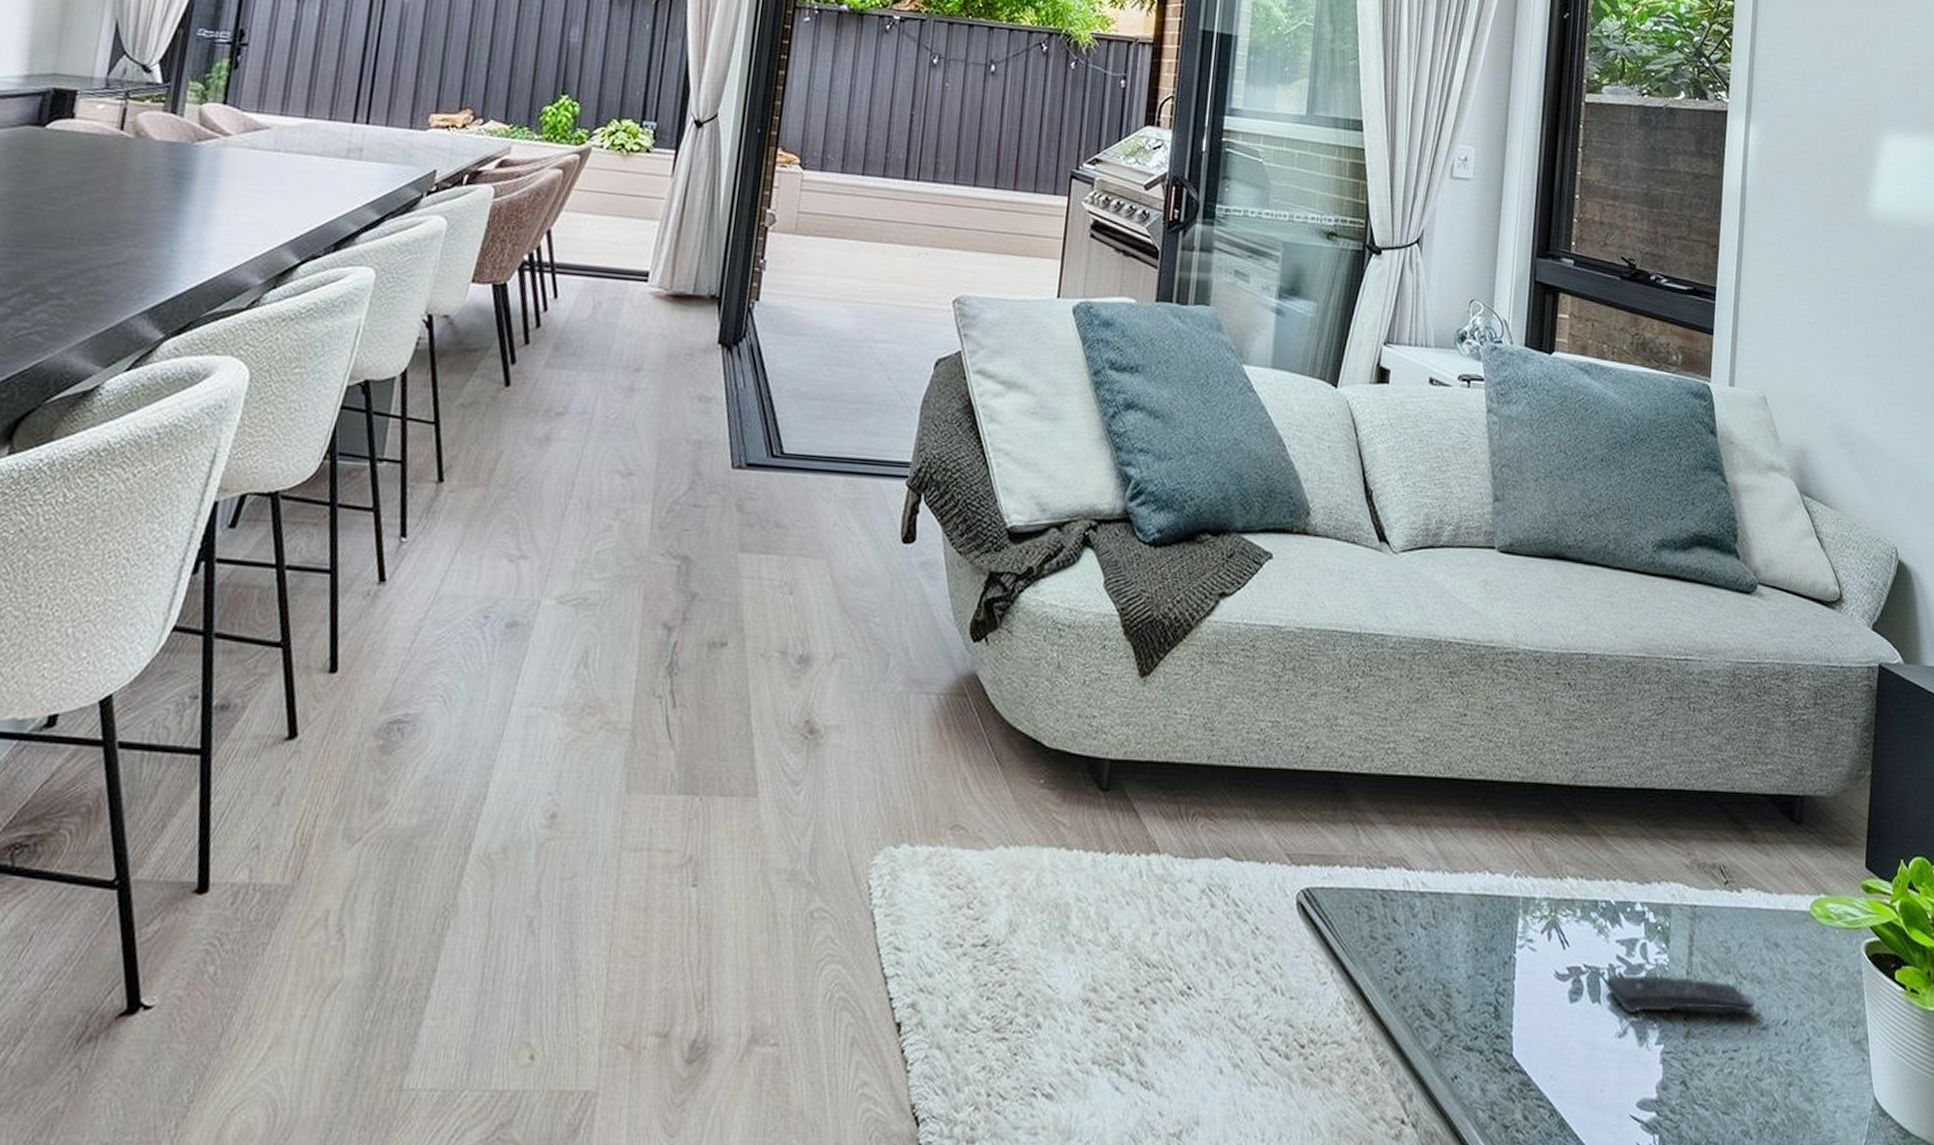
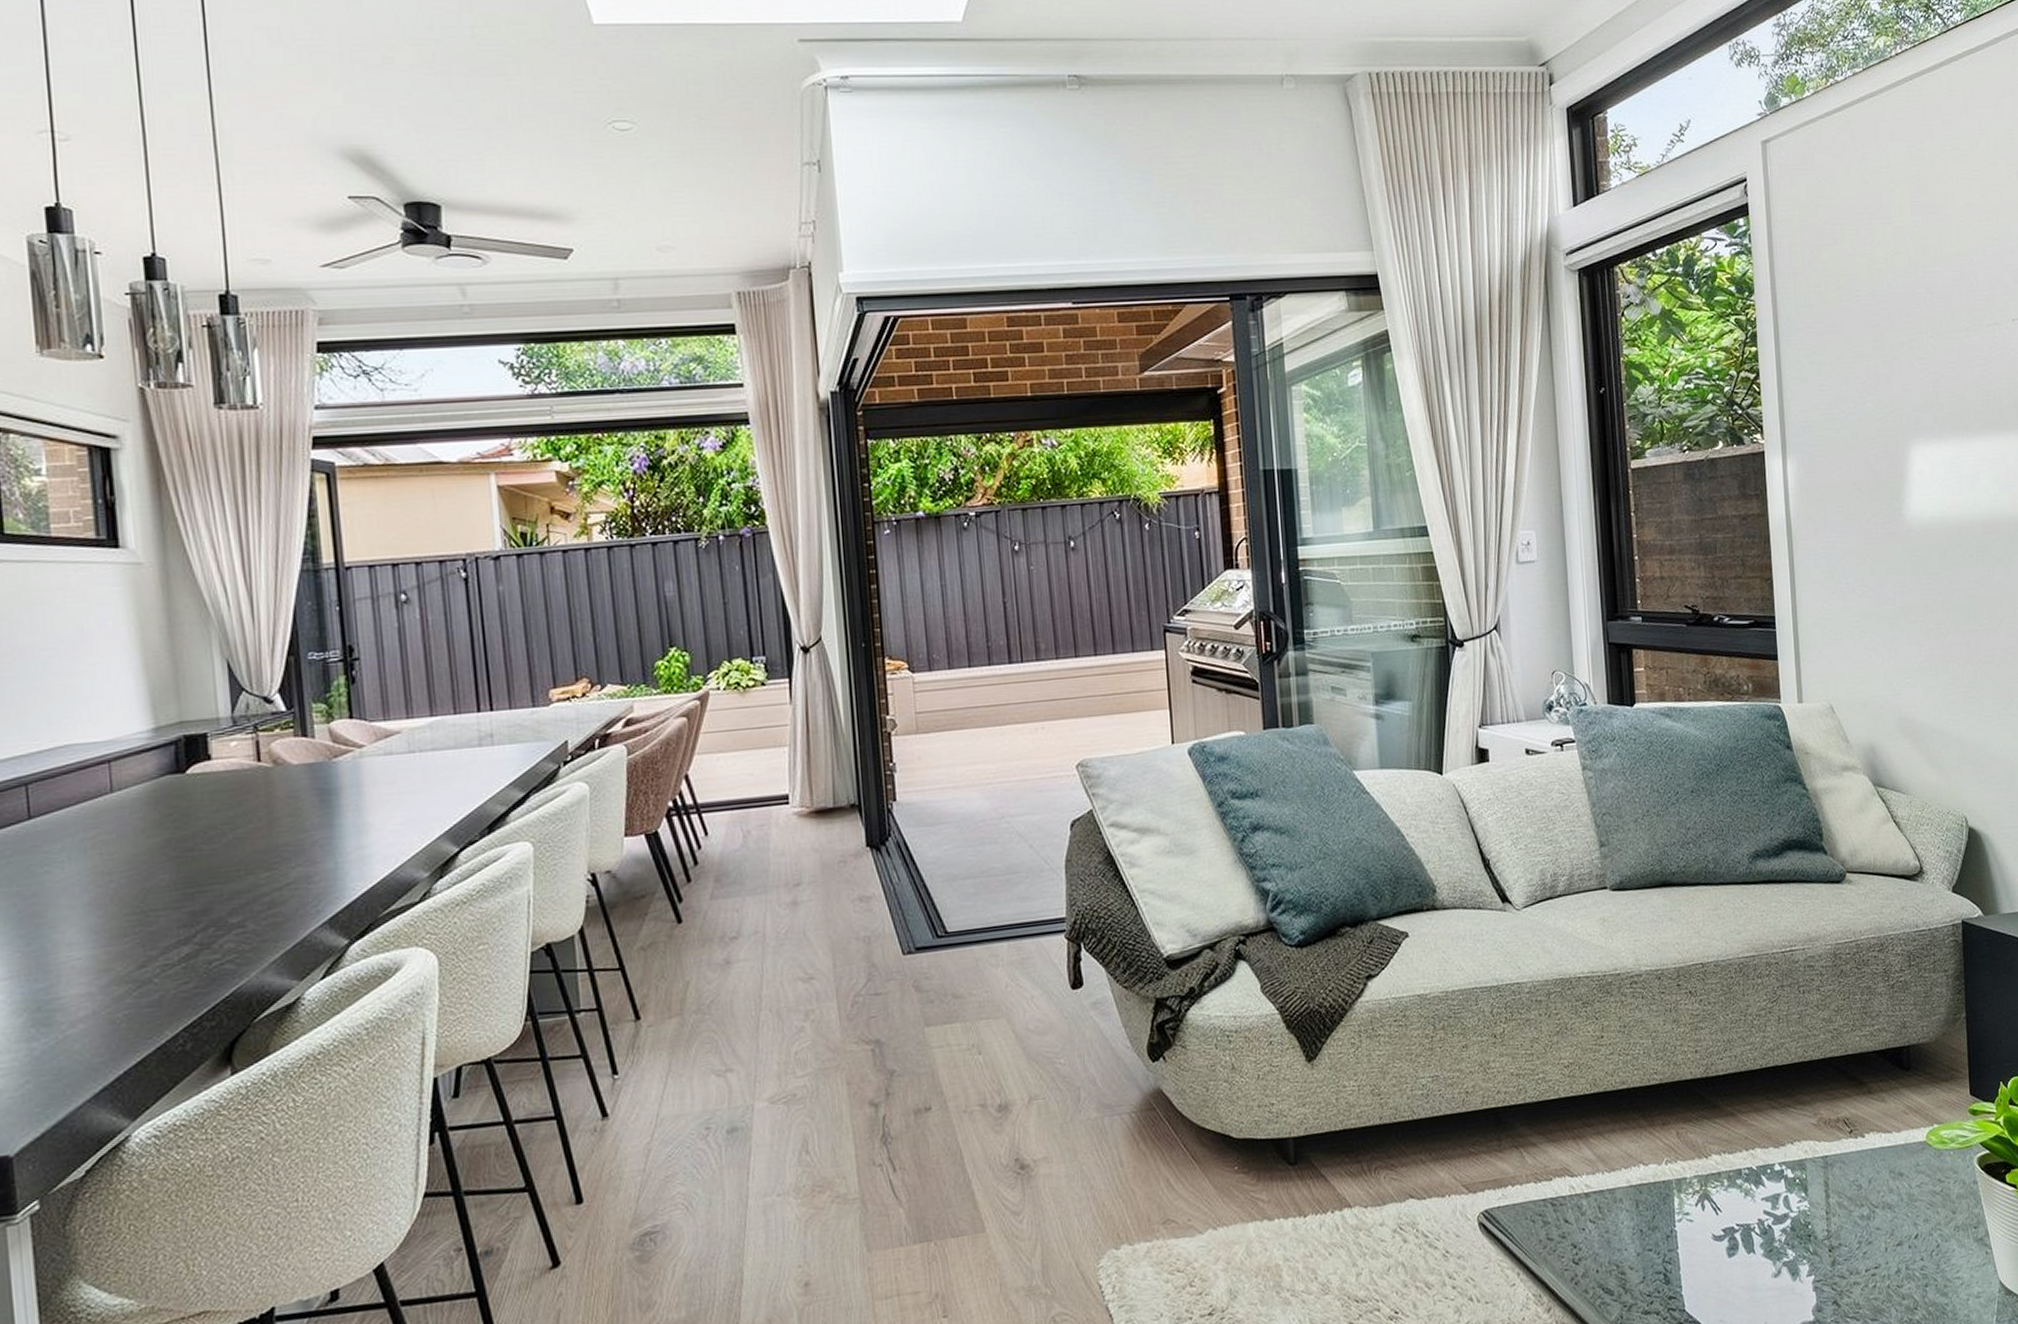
remote control: present [1605,974,1756,1014] -> none [1757,1214,1889,1256]

